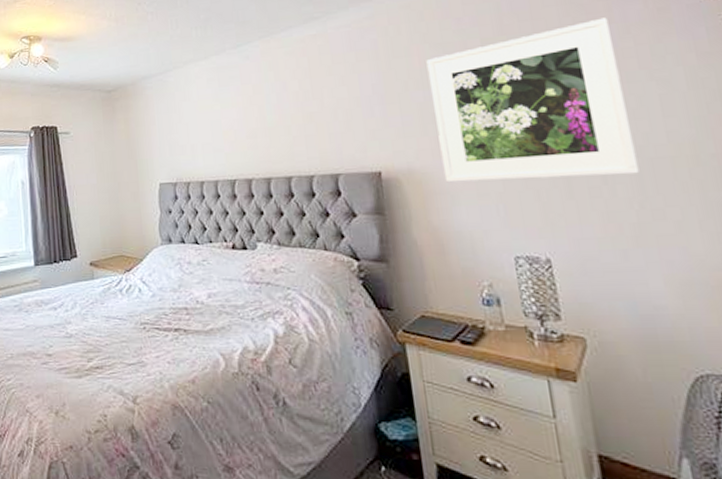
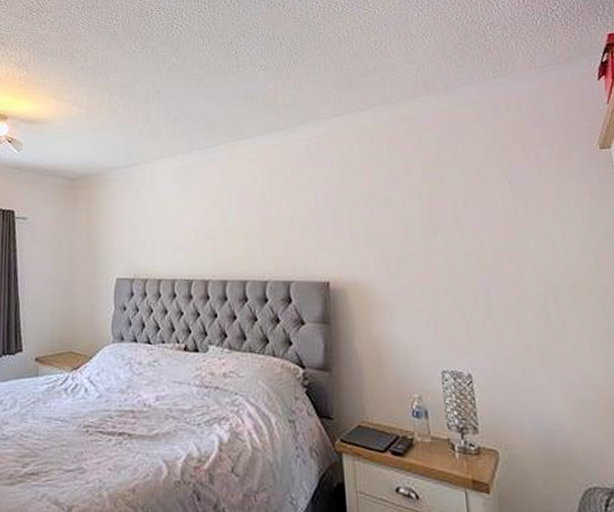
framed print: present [426,17,640,183] -> none [374,158,545,300]

